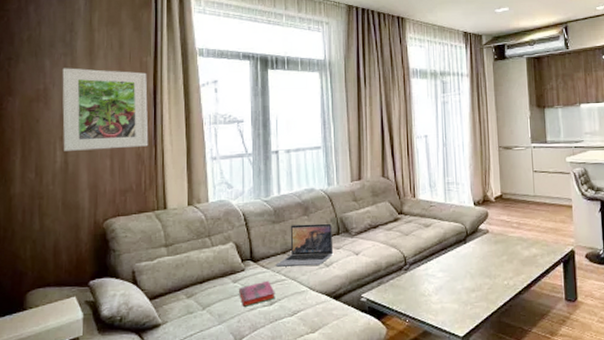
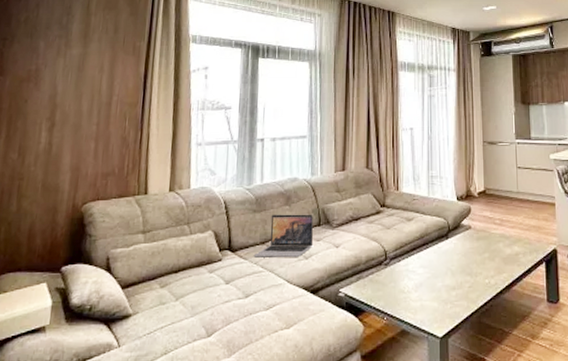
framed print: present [62,68,149,151] -> none [49,50,139,132]
hardback book: present [239,280,275,307] -> none [214,272,252,299]

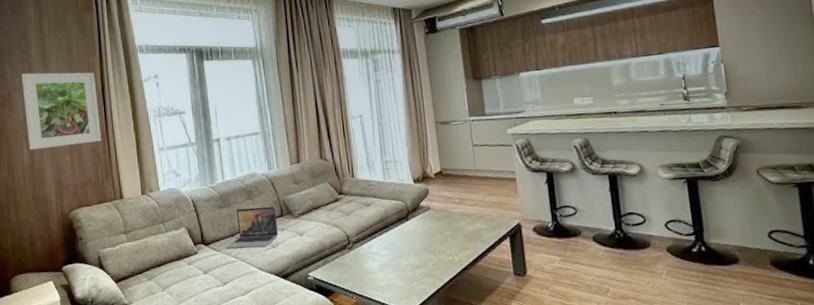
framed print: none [49,50,139,132] -> present [21,72,102,150]

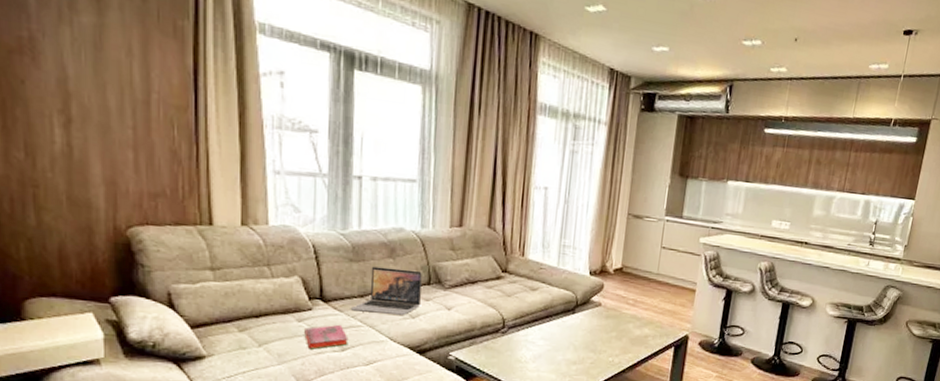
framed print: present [21,72,102,150] -> none [56,12,187,143]
hardback book: none [194,262,228,287] -> present [304,324,349,350]

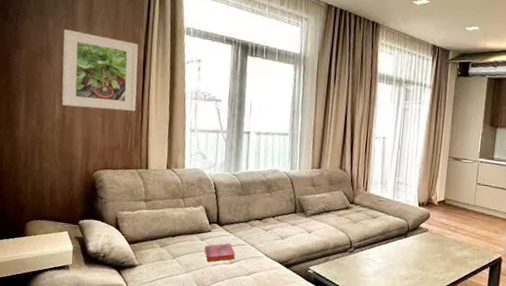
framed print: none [56,12,187,143] -> present [61,29,139,111]
laptop: present [350,266,422,316] -> none [238,199,290,238]

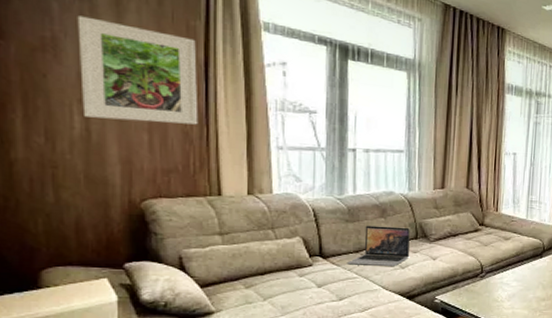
hardback book: present [205,243,236,262] -> none [305,277,346,300]
laptop: none [238,199,290,238] -> present [347,225,410,267]

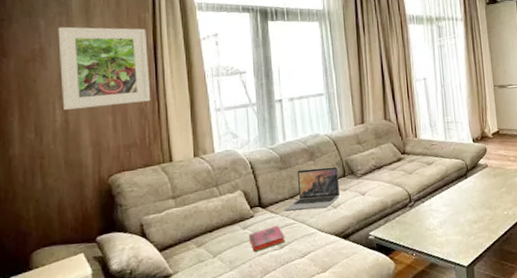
hardback book: none [305,277,346,300] -> present [249,225,285,252]

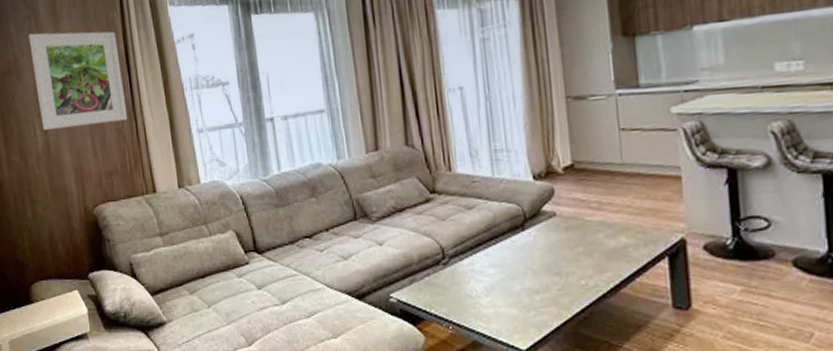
hardback book: present [249,225,285,252] -> none [245,275,287,305]
laptop: present [284,166,341,211] -> none [283,206,352,260]

